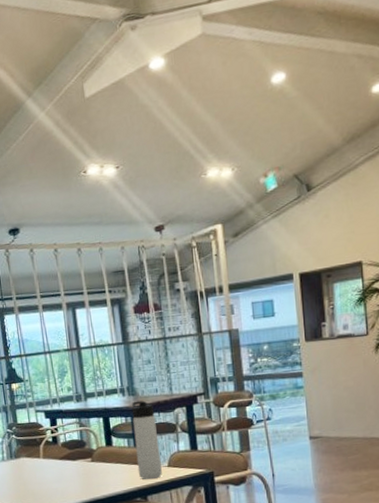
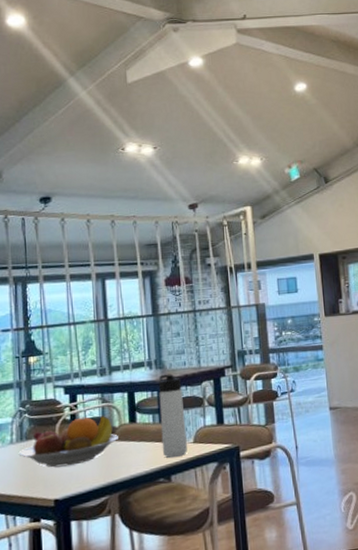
fruit bowl: none [10,438,98,483] -> present [18,415,119,468]

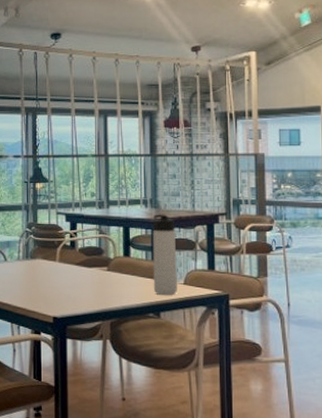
fruit bowl: present [18,415,119,468] -> none [24,245,114,288]

